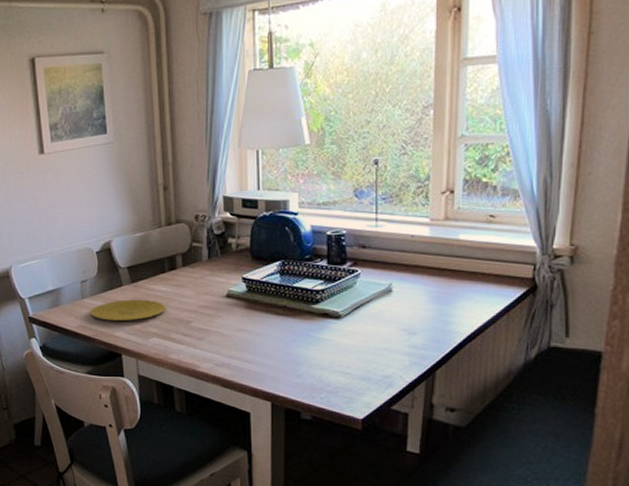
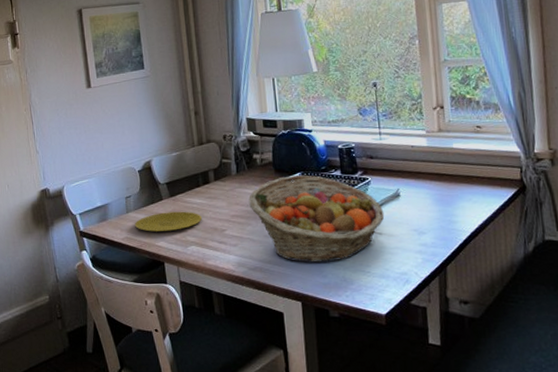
fruit basket: none [220,264,372,361] -> present [248,175,385,263]

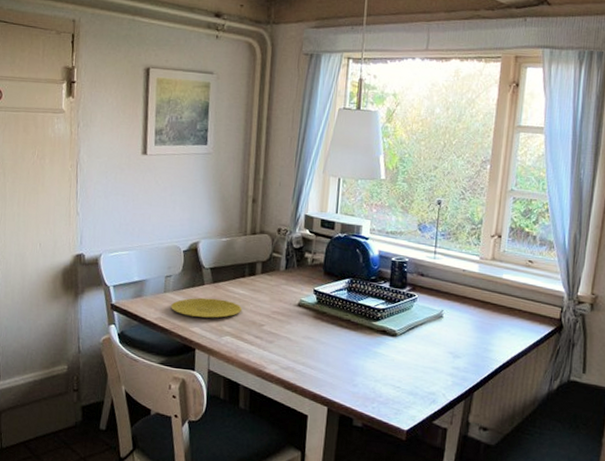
fruit basket: present [248,175,385,263] -> none [292,280,425,372]

